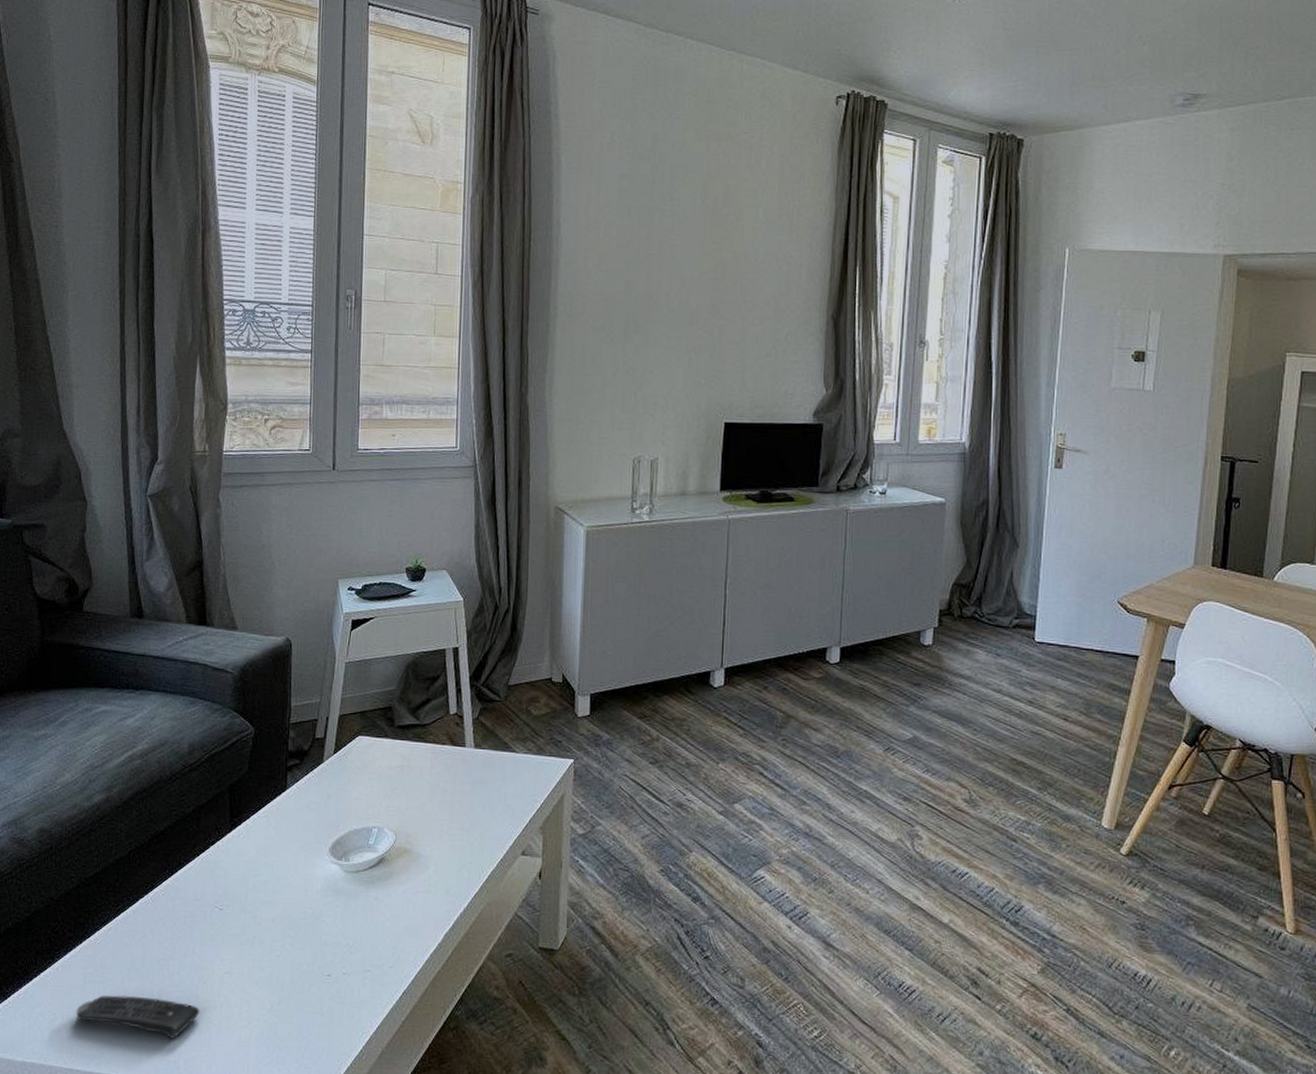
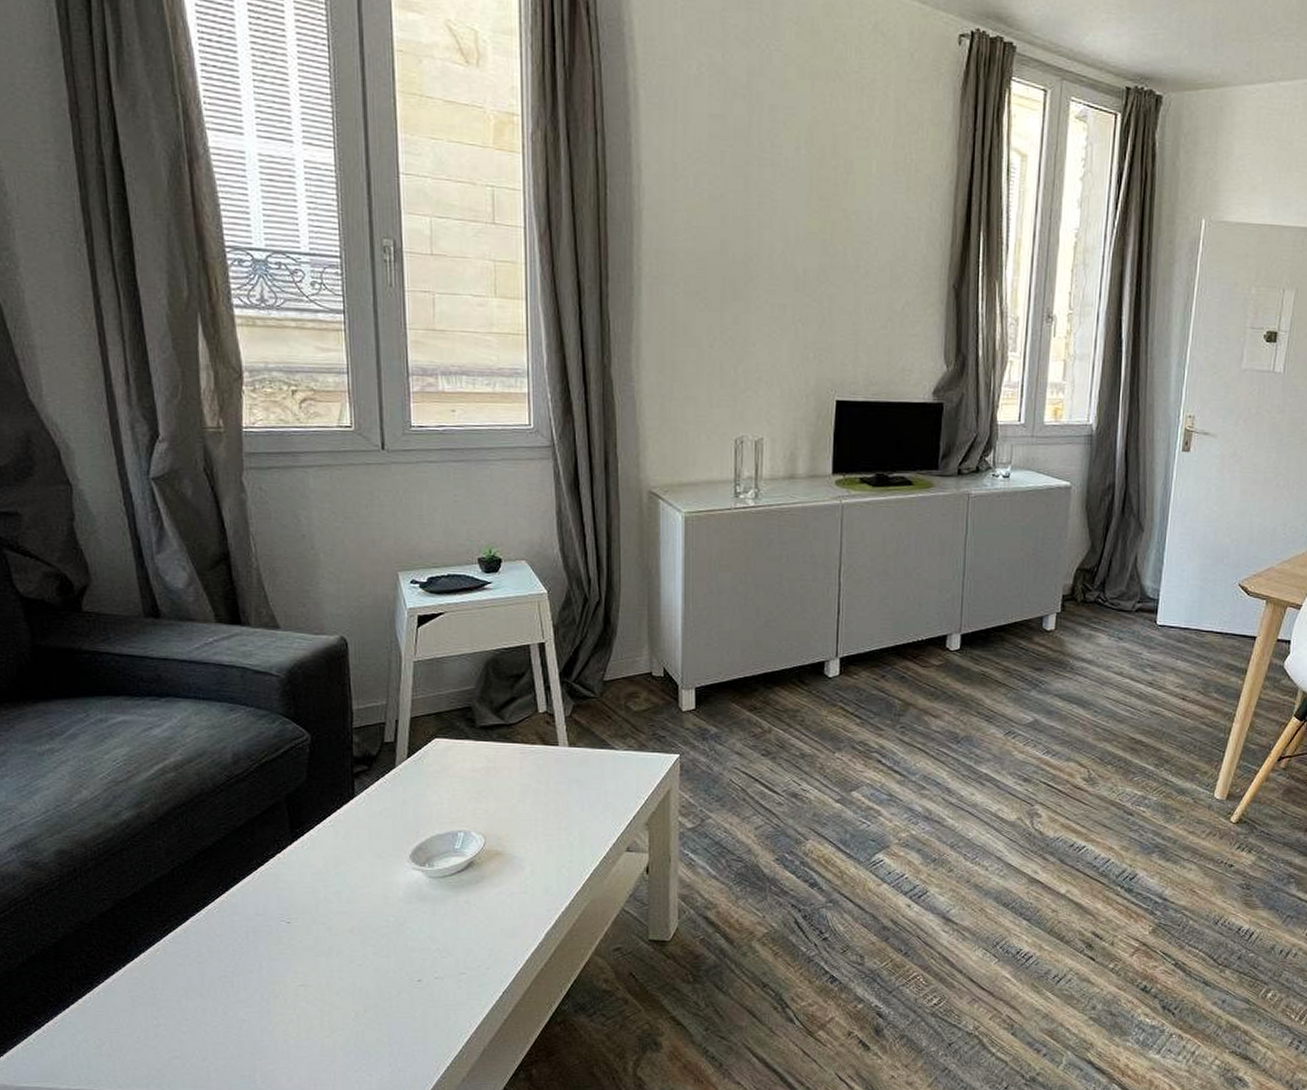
remote control: present [76,995,200,1039] -> none [127,1015,274,1054]

